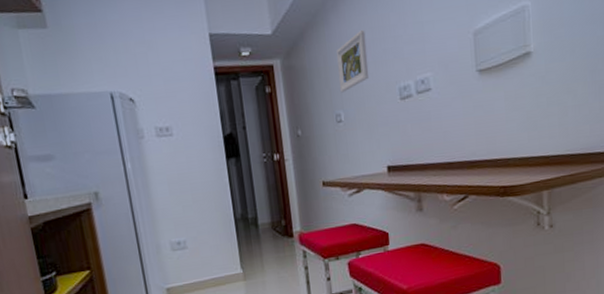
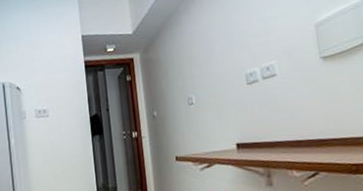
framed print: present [337,29,369,93] -> none [188,26,218,80]

